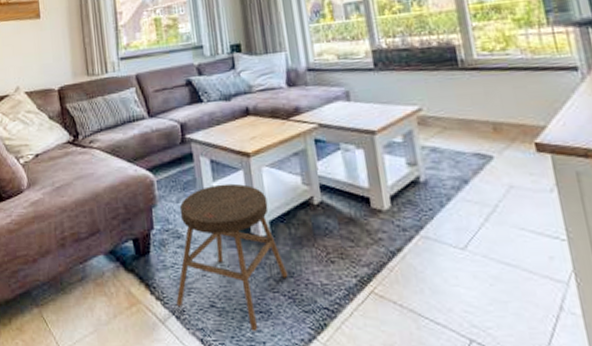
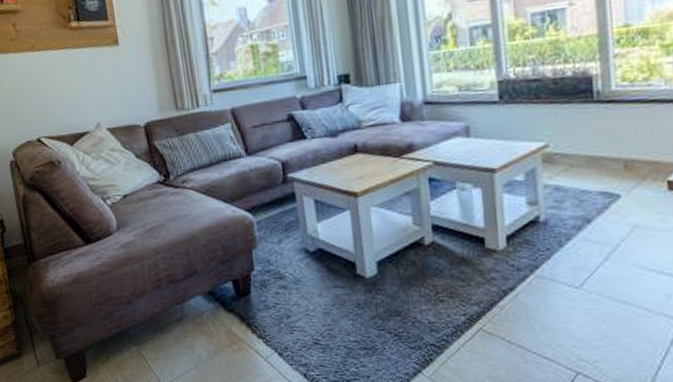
stool: present [176,183,288,332] -> none [278,224,395,367]

